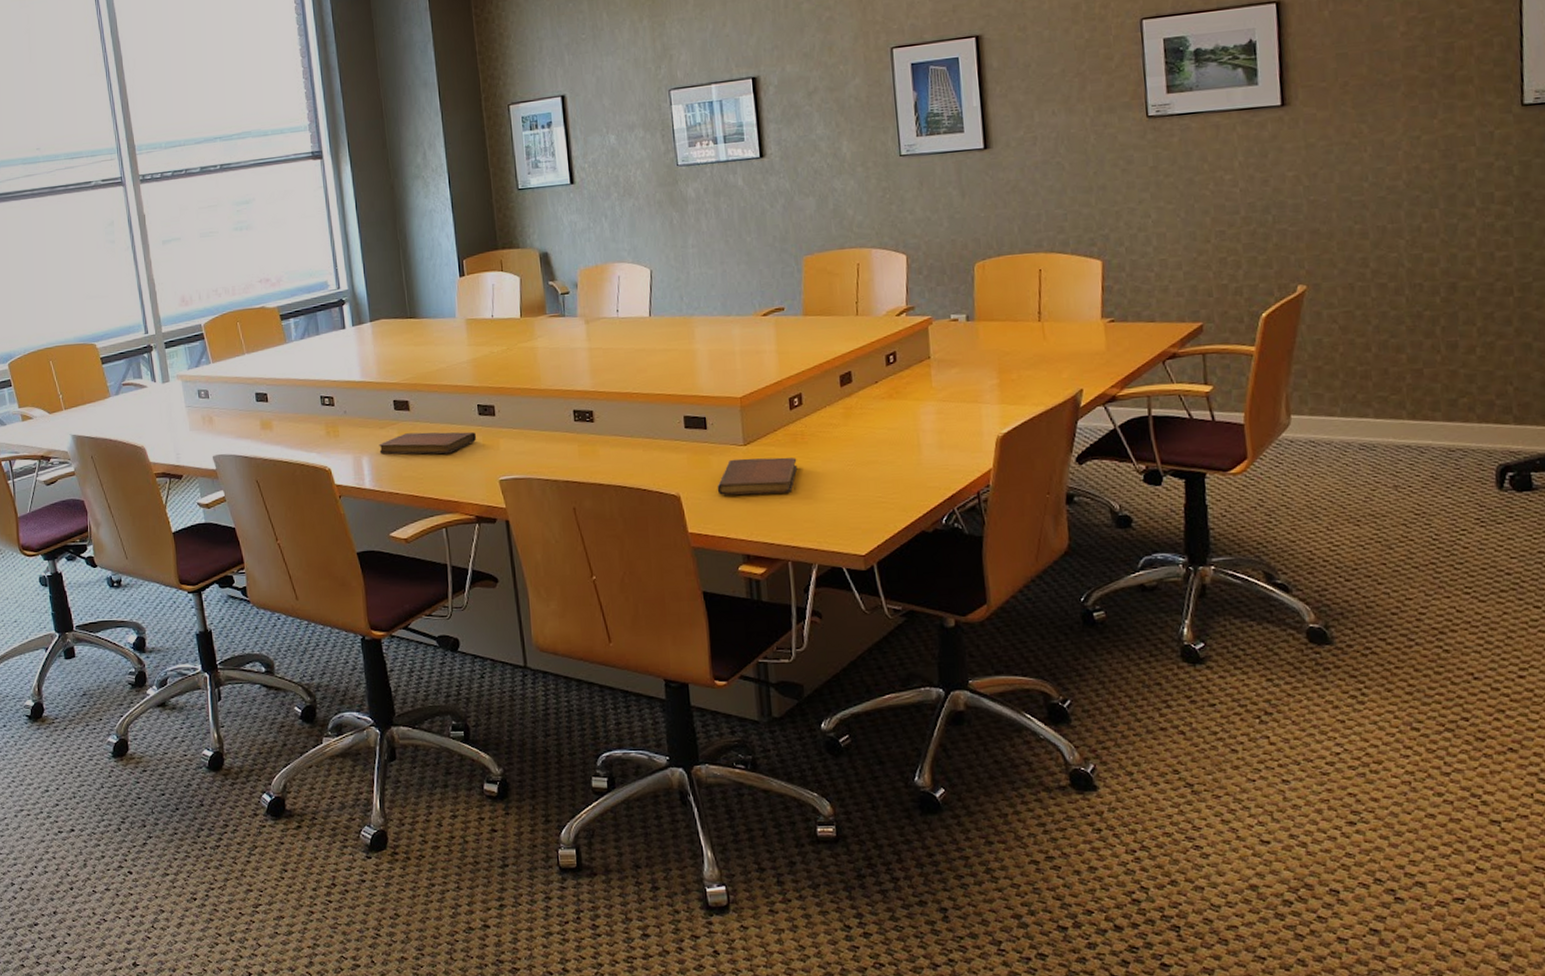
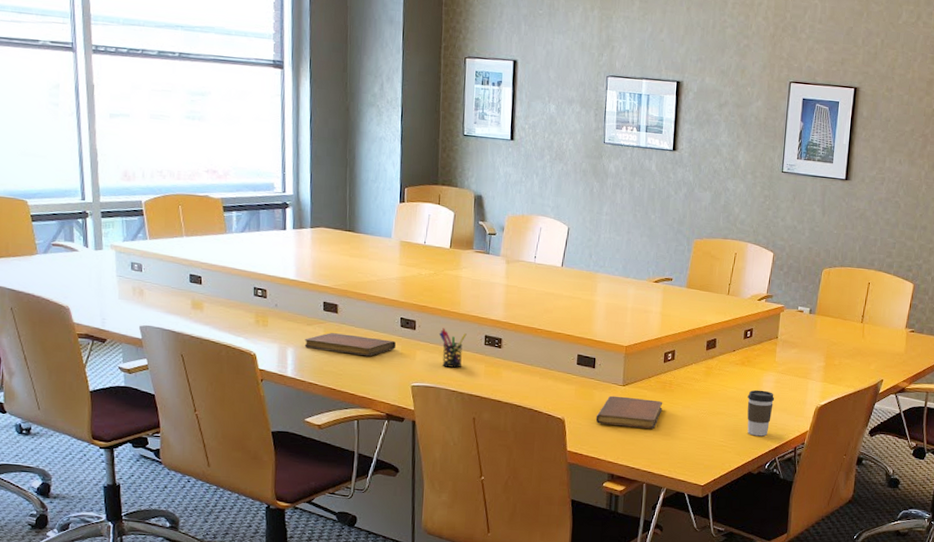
pen holder: none [521,409,553,454] -> present [439,328,467,368]
coffee cup: none [903,425,940,485] -> present [747,389,775,437]

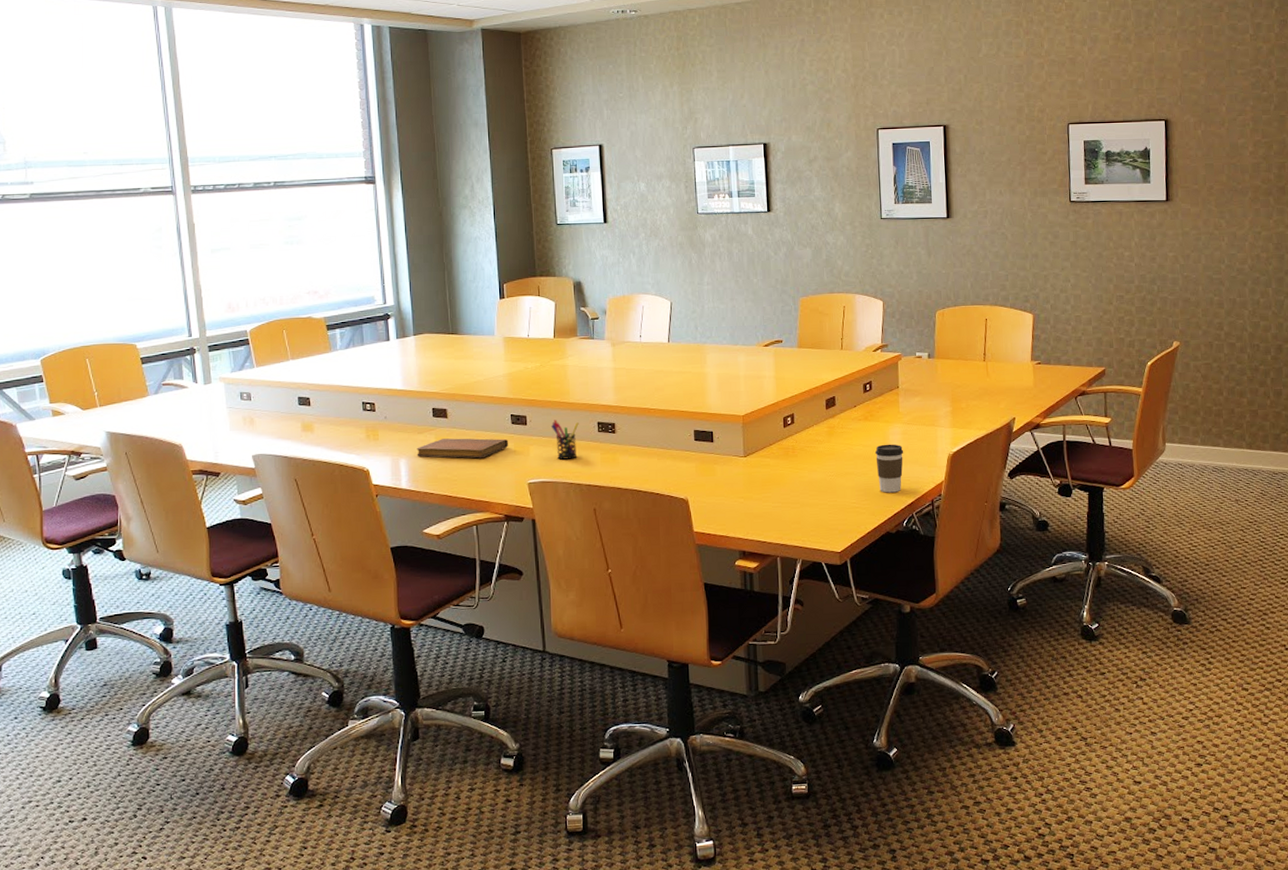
notebook: present [595,395,663,429] -> none [720,467,788,500]

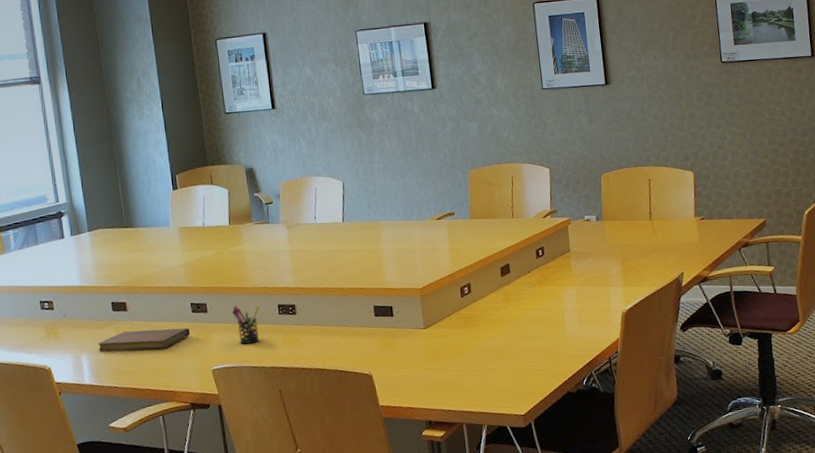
coffee cup: present [875,444,904,493] -> none [551,305,580,354]

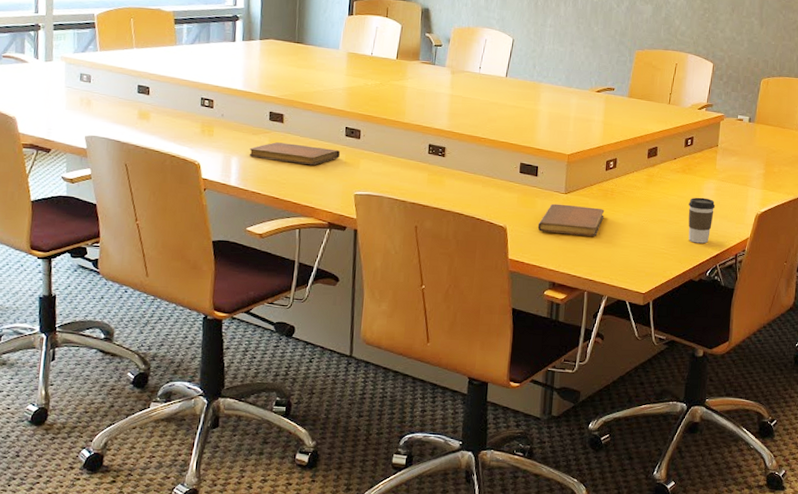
pen holder: present [231,305,260,344] -> none [383,137,411,177]
notebook: none [403,337,469,372] -> present [537,203,605,236]
coffee cup: none [551,305,580,354] -> present [688,197,716,244]

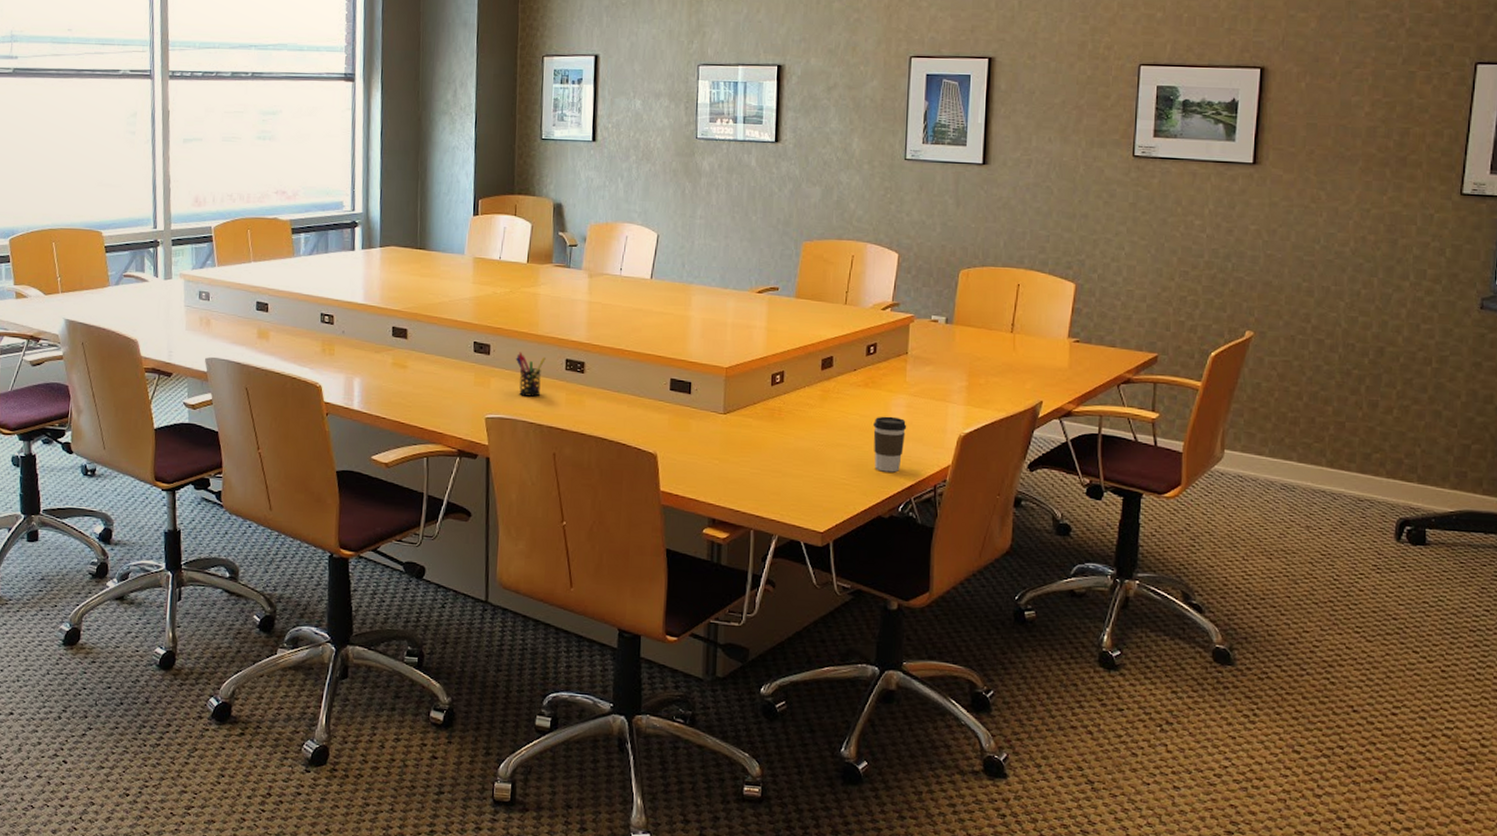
notebook: present [249,142,340,166] -> none [372,360,468,386]
pen holder: none [383,137,411,177] -> present [515,352,546,397]
notebook: present [537,203,605,236] -> none [693,425,772,464]

